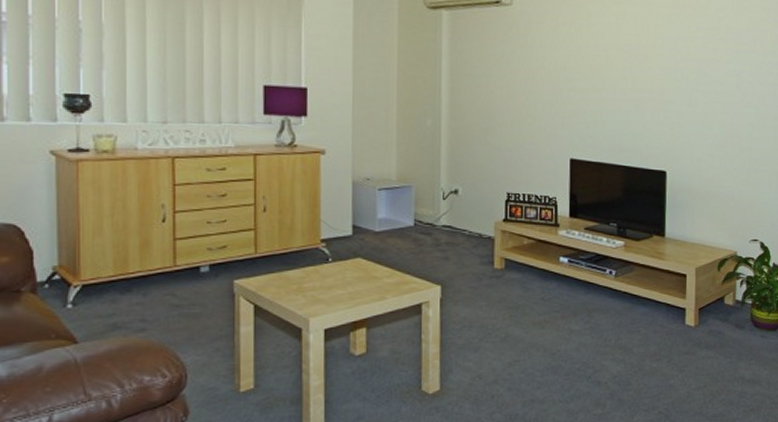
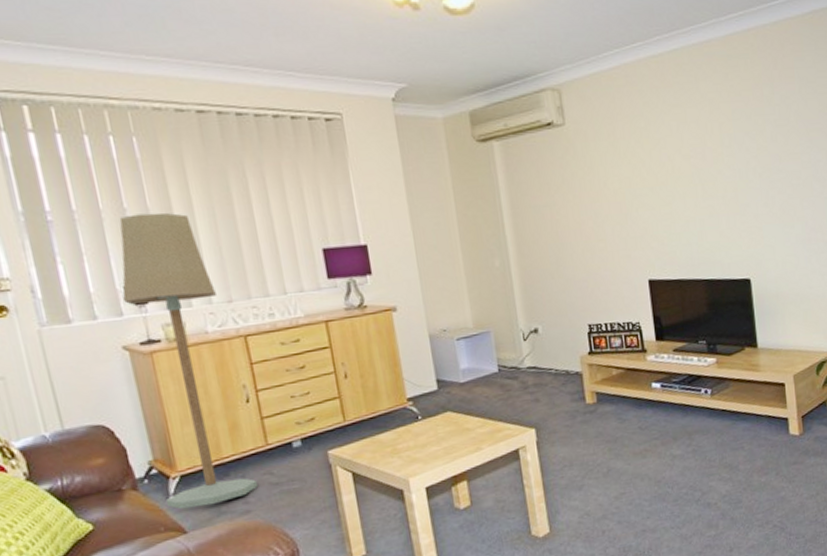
floor lamp: none [61,27,157,319] -> present [119,212,258,510]

